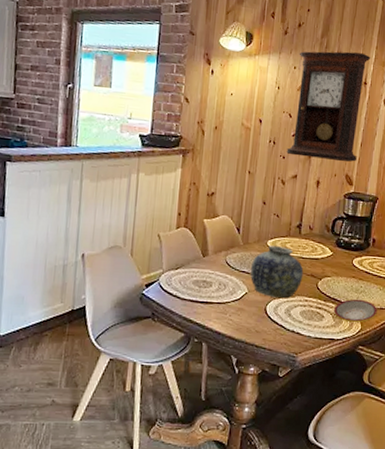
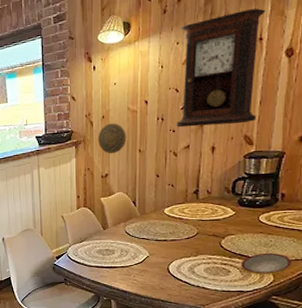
decorative plate: none [207,136,238,171] -> present [97,123,127,154]
vase: present [251,245,304,299] -> none [150,212,205,259]

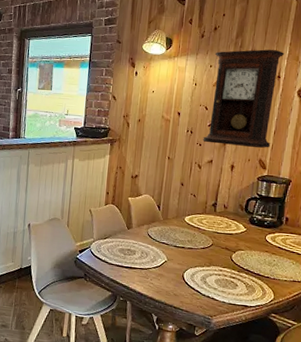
decorative plate: present [97,123,127,154] -> none [131,127,159,157]
plate: present [241,252,292,275] -> none [247,271,290,293]

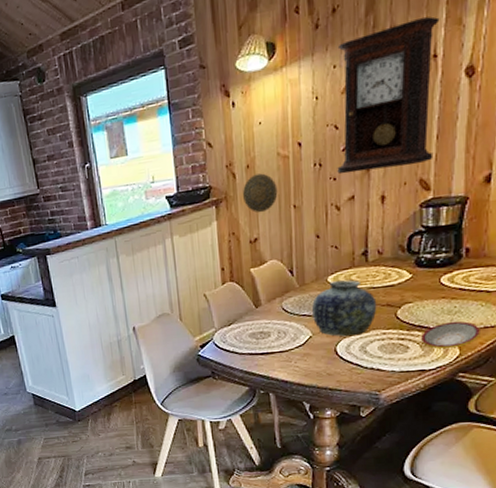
decorative plate: none [131,127,159,157] -> present [242,173,278,213]
vase: none [170,221,219,268] -> present [312,279,377,337]
plate: none [247,271,290,293] -> present [421,321,480,349]

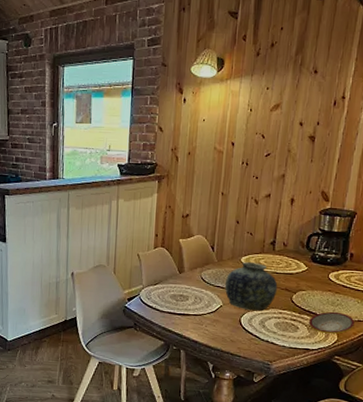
decorative plate: present [242,173,278,213] -> none [181,161,211,194]
pendulum clock: present [337,16,440,174] -> none [259,66,350,179]

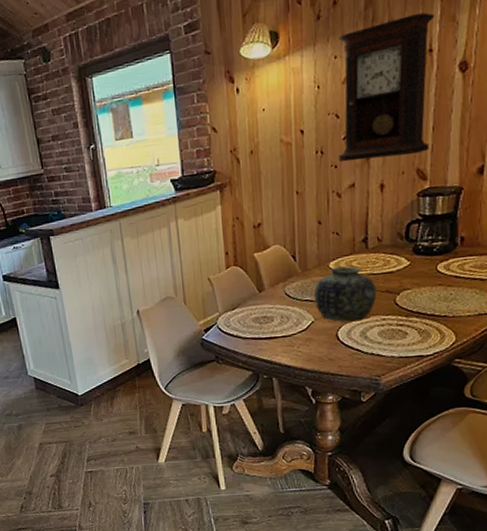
pendulum clock: none [259,66,350,179] -> present [338,12,435,162]
plate: present [309,311,355,334] -> none [419,308,475,335]

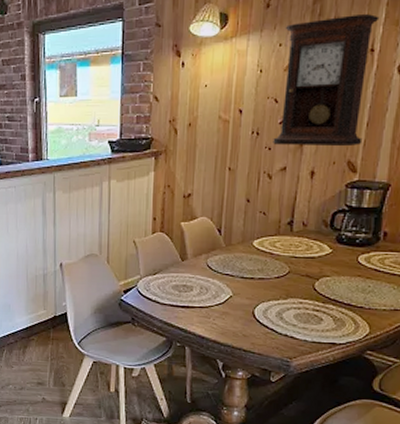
vase: present [314,266,377,322] -> none [235,246,297,301]

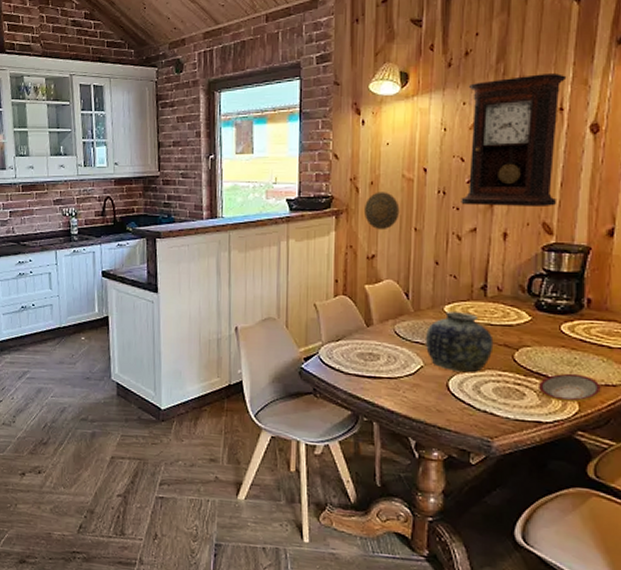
decorative plate: none [181,133,216,170] -> present [363,192,400,230]
vase: none [235,246,297,301] -> present [426,312,494,373]
plate: none [335,299,391,326] -> present [539,373,601,403]

